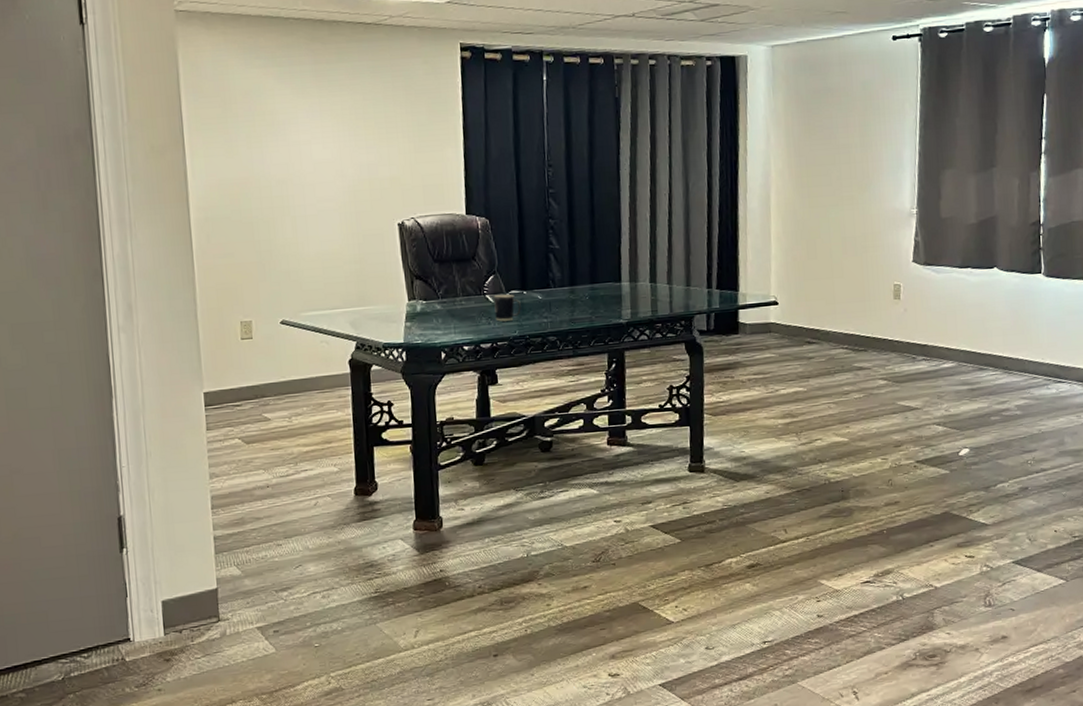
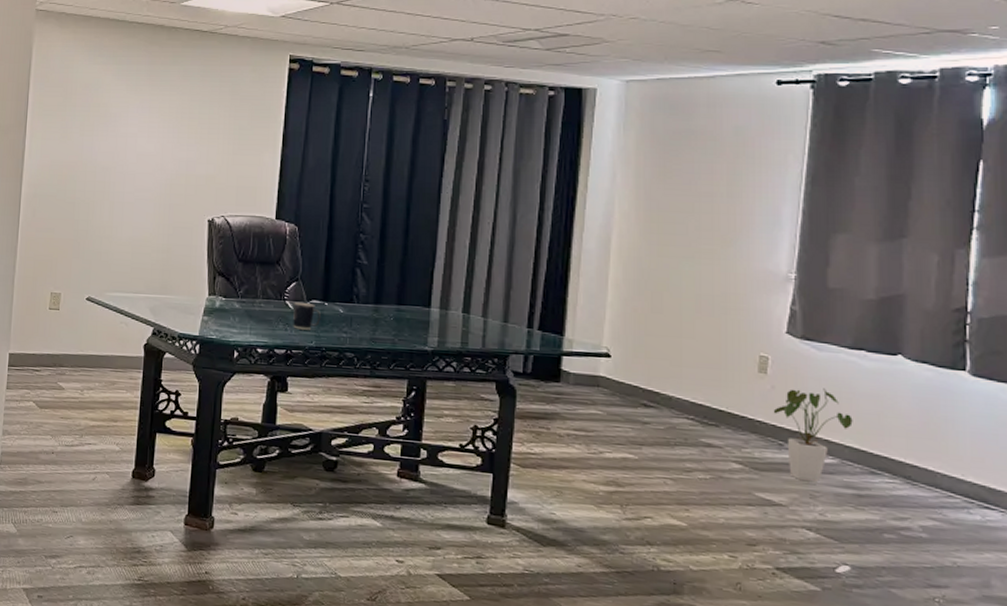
house plant: none [906,304,965,386] -> present [773,388,853,483]

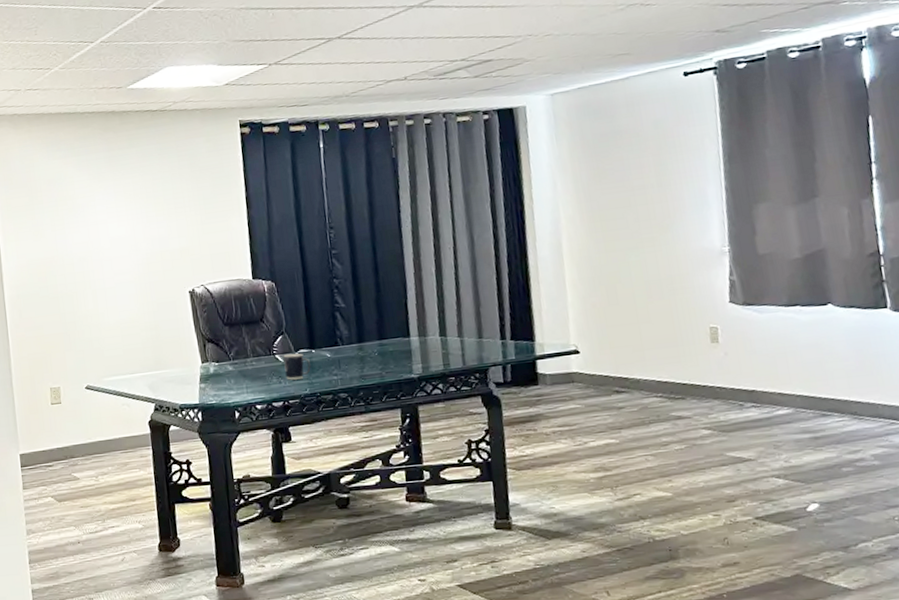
house plant: present [773,388,853,483] -> none [729,346,800,435]

